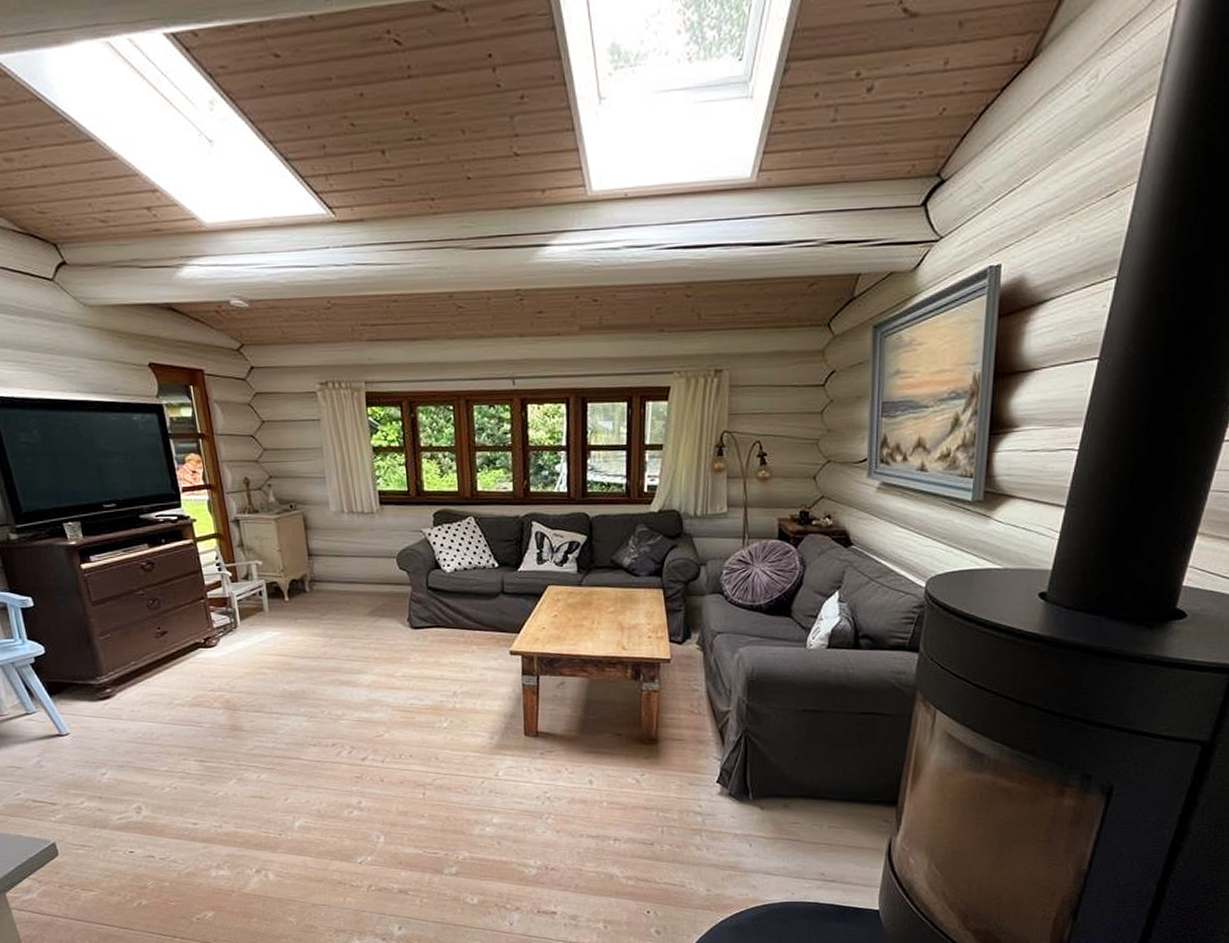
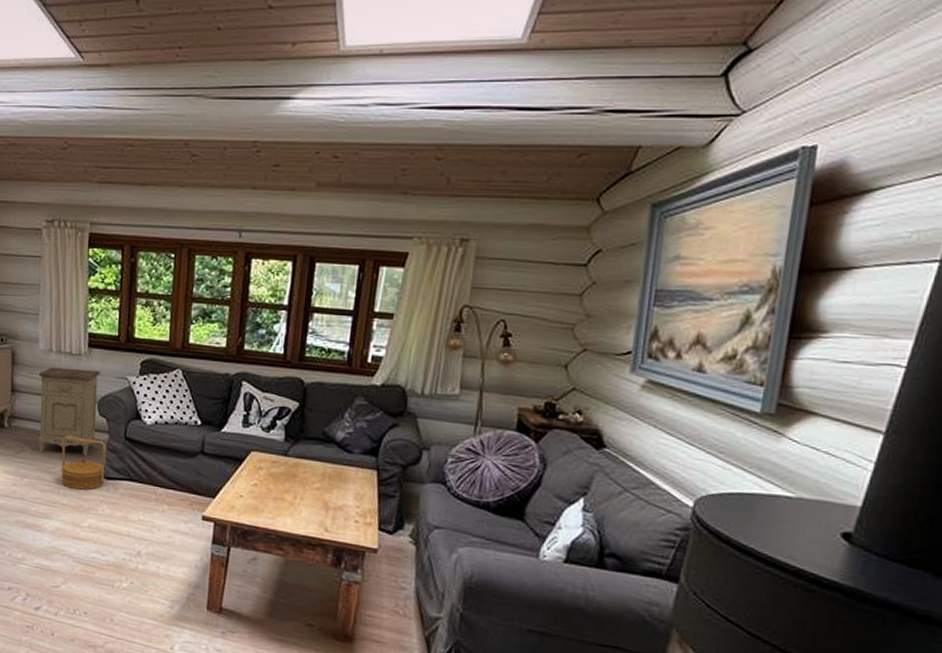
nightstand: none [333,526,399,613] -> present [37,367,101,457]
basket: none [365,592,413,642] -> present [61,436,107,490]

